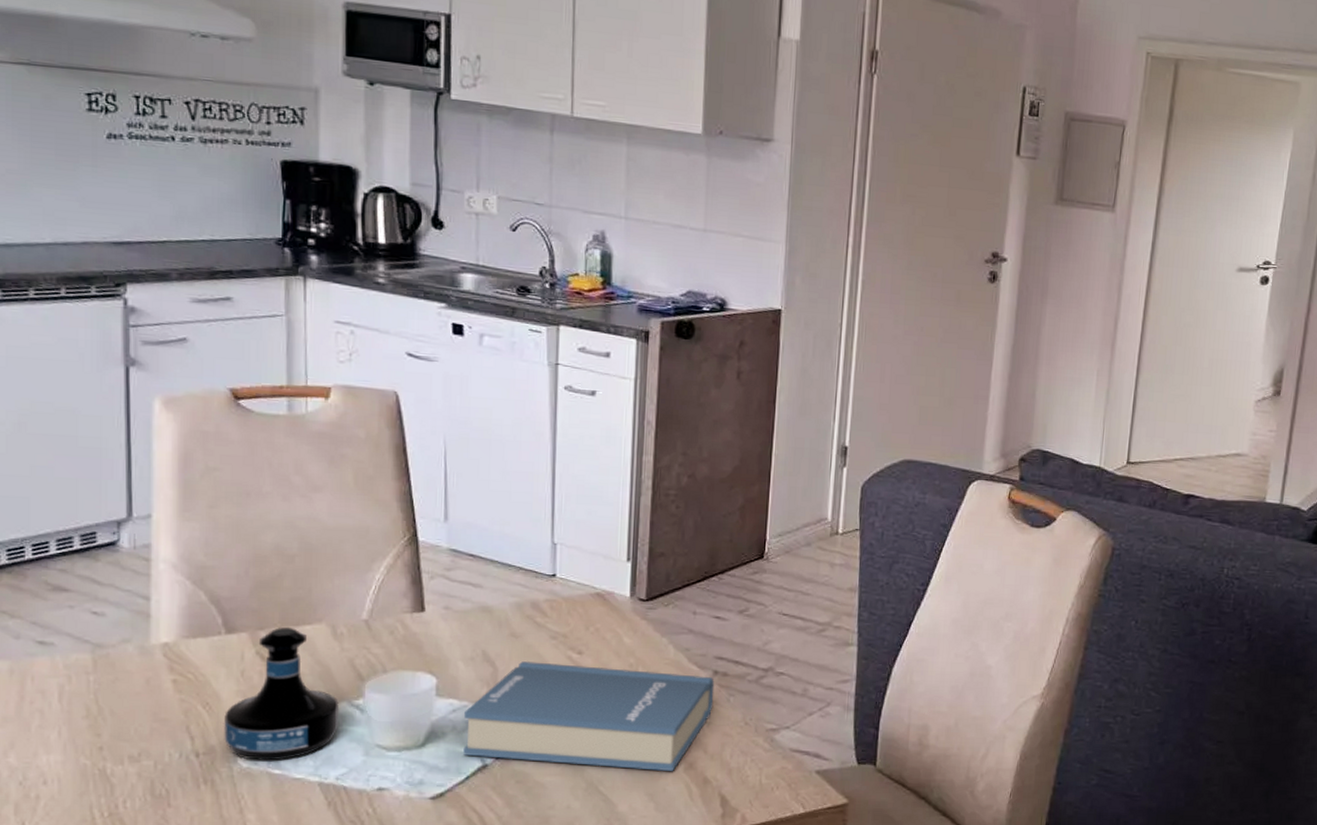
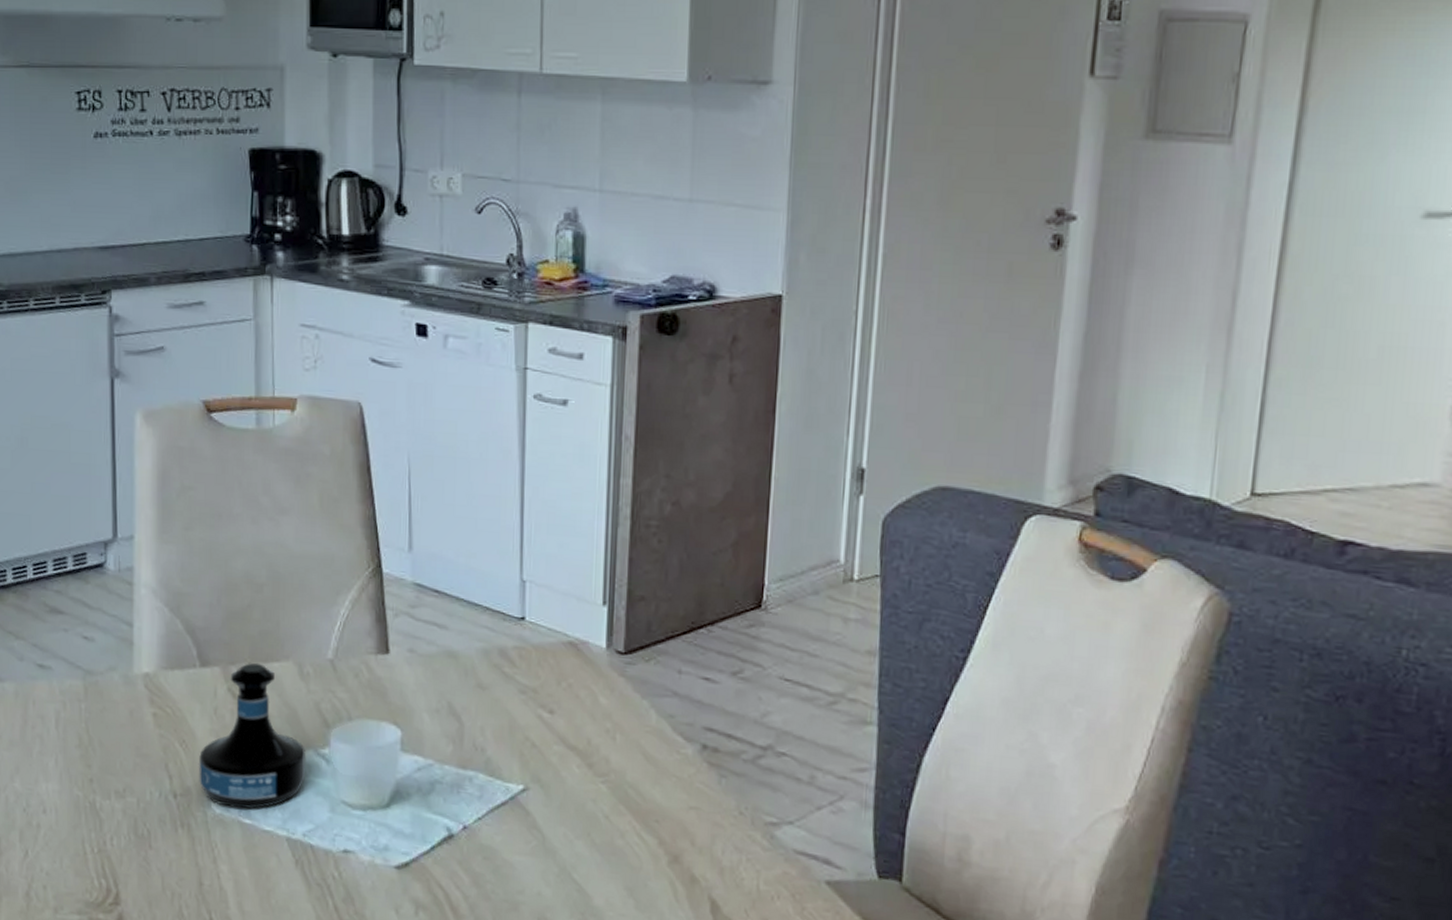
hardback book: present [463,661,715,771] -> none [428,717,703,864]

